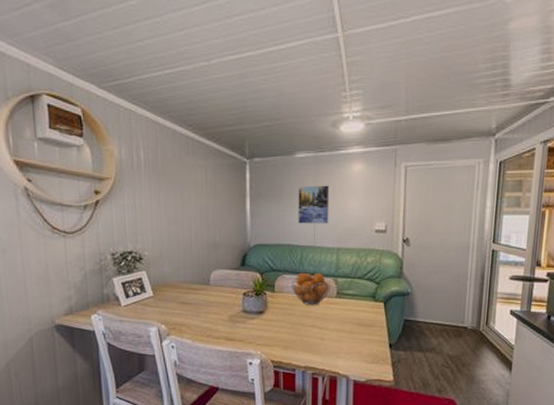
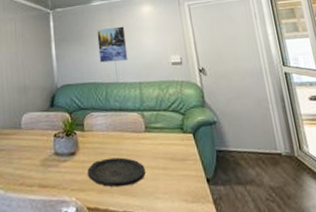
plate: none [275,319,331,345] -> present [88,157,146,187]
fruit basket: present [291,272,332,306] -> none [99,108,139,143]

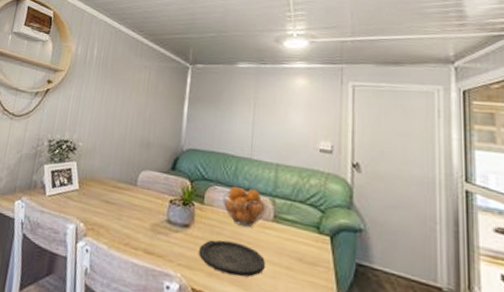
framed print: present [97,26,128,63] -> none [235,95,271,136]
fruit basket: none [99,108,139,143] -> present [222,186,269,228]

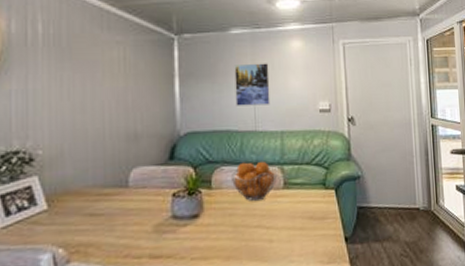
plate: present [199,239,265,277] -> none [213,218,280,253]
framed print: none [235,95,271,136] -> present [234,63,270,106]

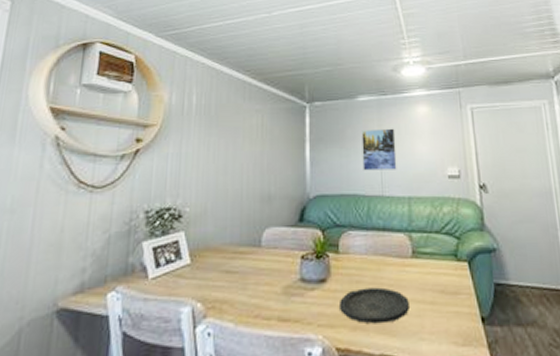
plate: none [213,218,280,253] -> present [340,287,409,324]
fruit basket: present [230,161,278,202] -> none [357,227,406,270]

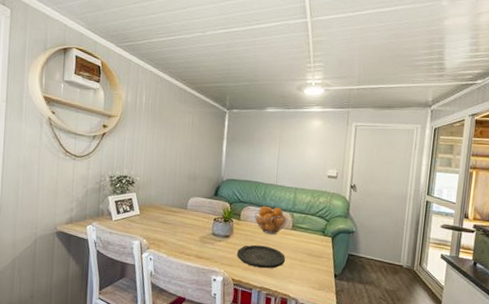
fruit basket: none [357,227,406,270] -> present [254,205,289,235]
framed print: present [361,128,397,171] -> none [264,135,292,167]

